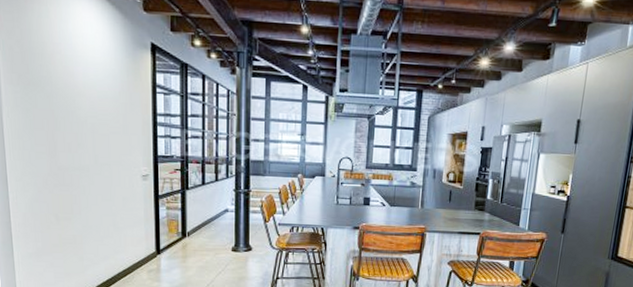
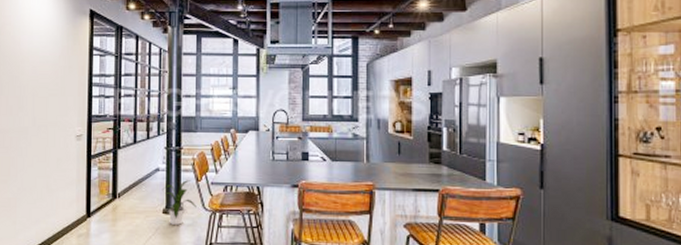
house plant: none [231,221,264,262] -> present [162,180,197,225]

